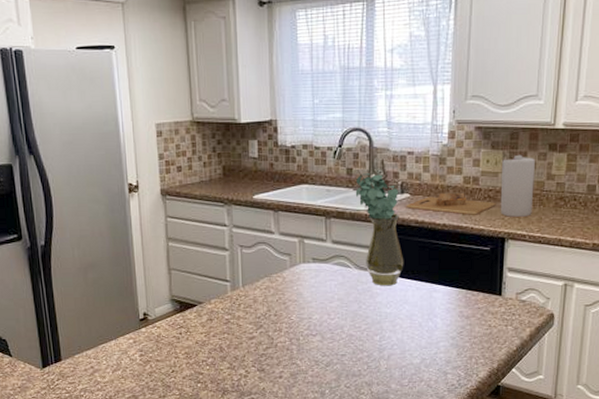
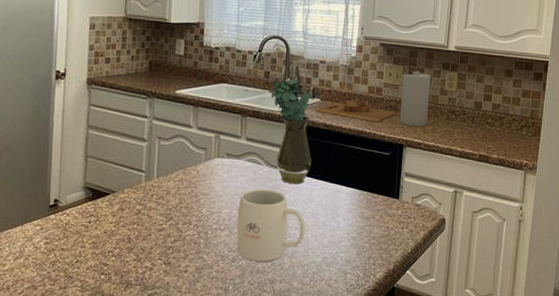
mug: none [328,293,401,365] -> present [236,189,306,261]

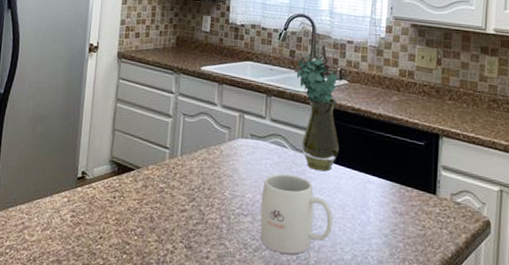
cutting board: present [316,100,396,122] -> none [343,83,431,109]
paper towel holder: present [399,70,431,127] -> none [434,54,468,115]

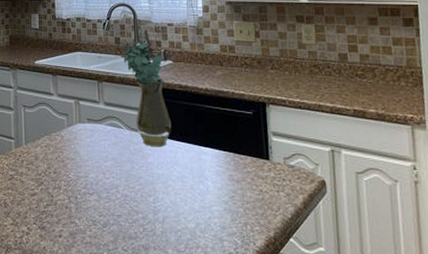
mug: present [260,174,334,255] -> none [104,153,174,227]

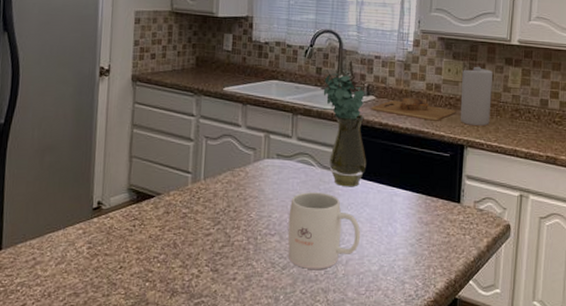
mug: none [104,153,174,227] -> present [287,192,361,269]
cutting board: none [169,59,253,81] -> present [371,97,456,121]
paper towel holder: none [254,26,289,83] -> present [460,66,493,126]

